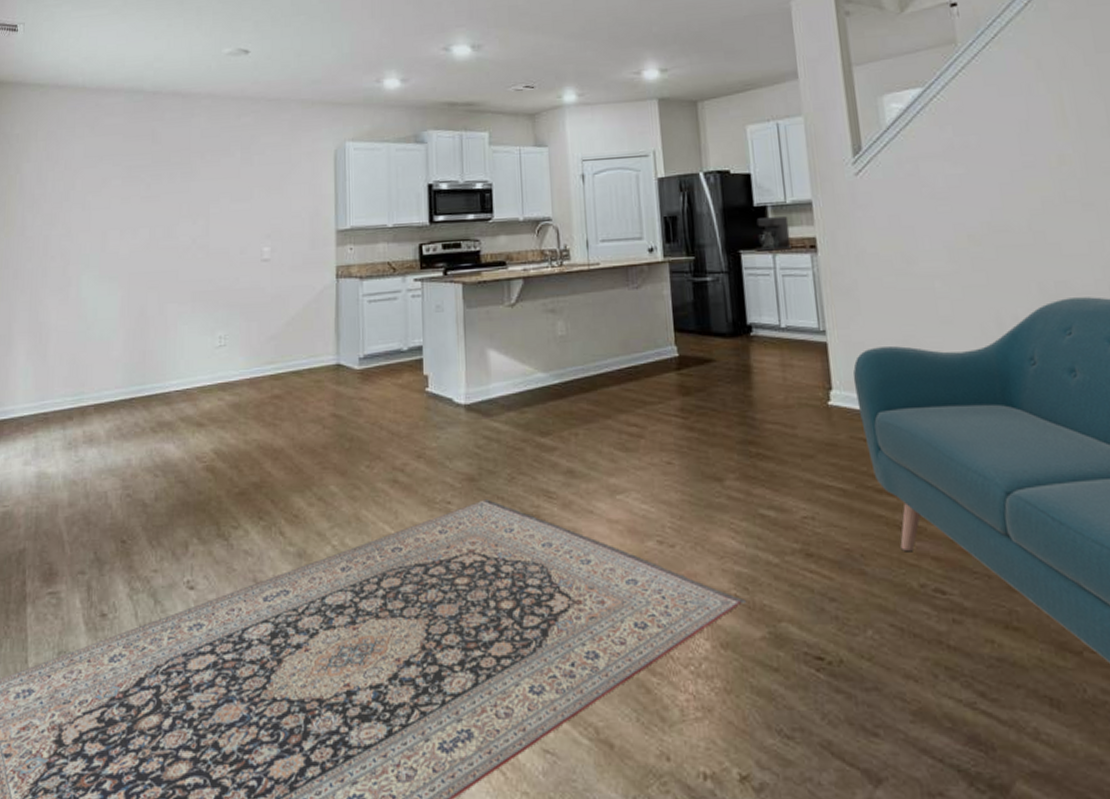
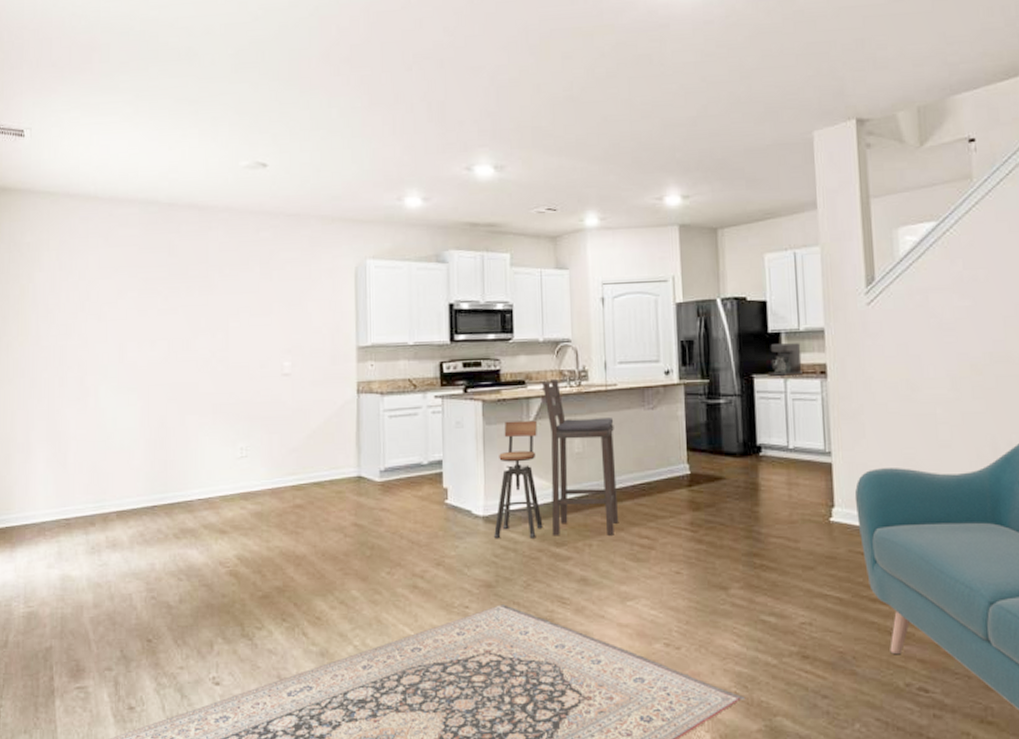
bar stool: none [476,302,527,429] -> present [494,420,543,539]
bar stool: none [523,260,606,425] -> present [542,380,619,536]

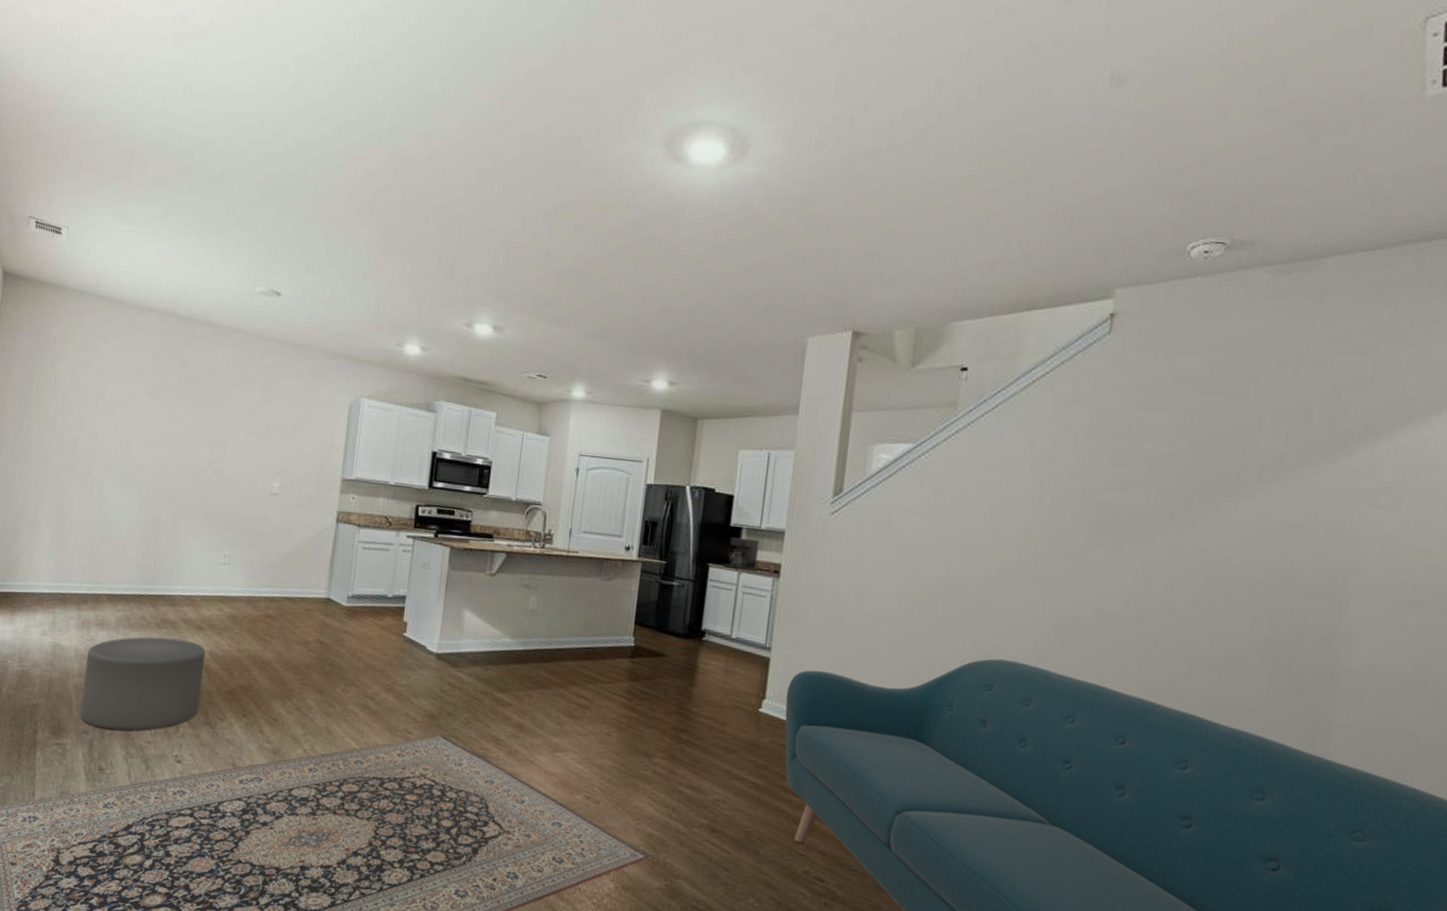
pouf: none [100,547,233,661] -> present [79,636,206,731]
bar stool: present [494,420,543,539] -> none [443,569,498,681]
bar stool: present [542,380,619,536] -> none [497,538,570,691]

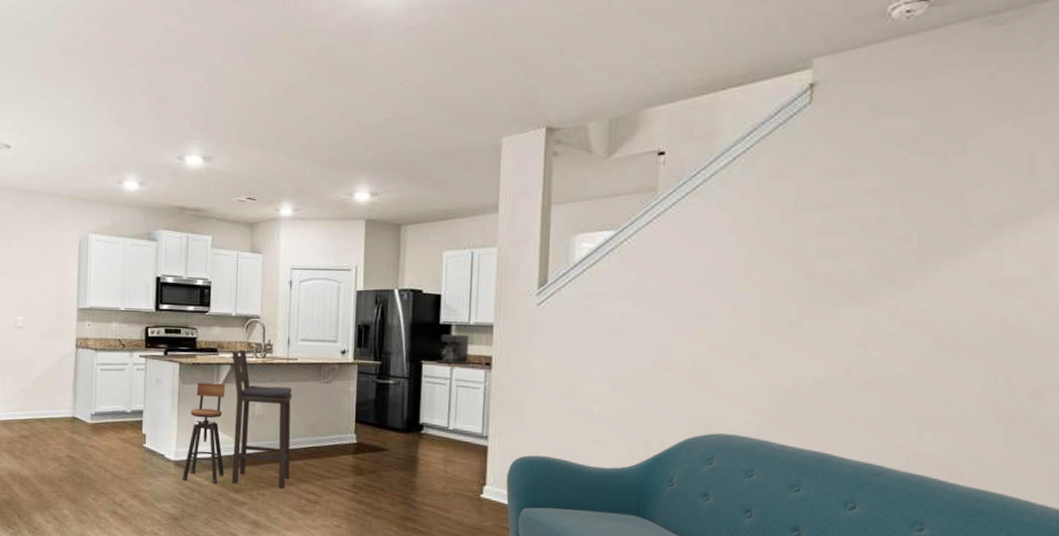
bar stool: none [443,569,498,681] -> present [182,382,225,484]
bar stool: none [497,538,570,691] -> present [231,350,292,489]

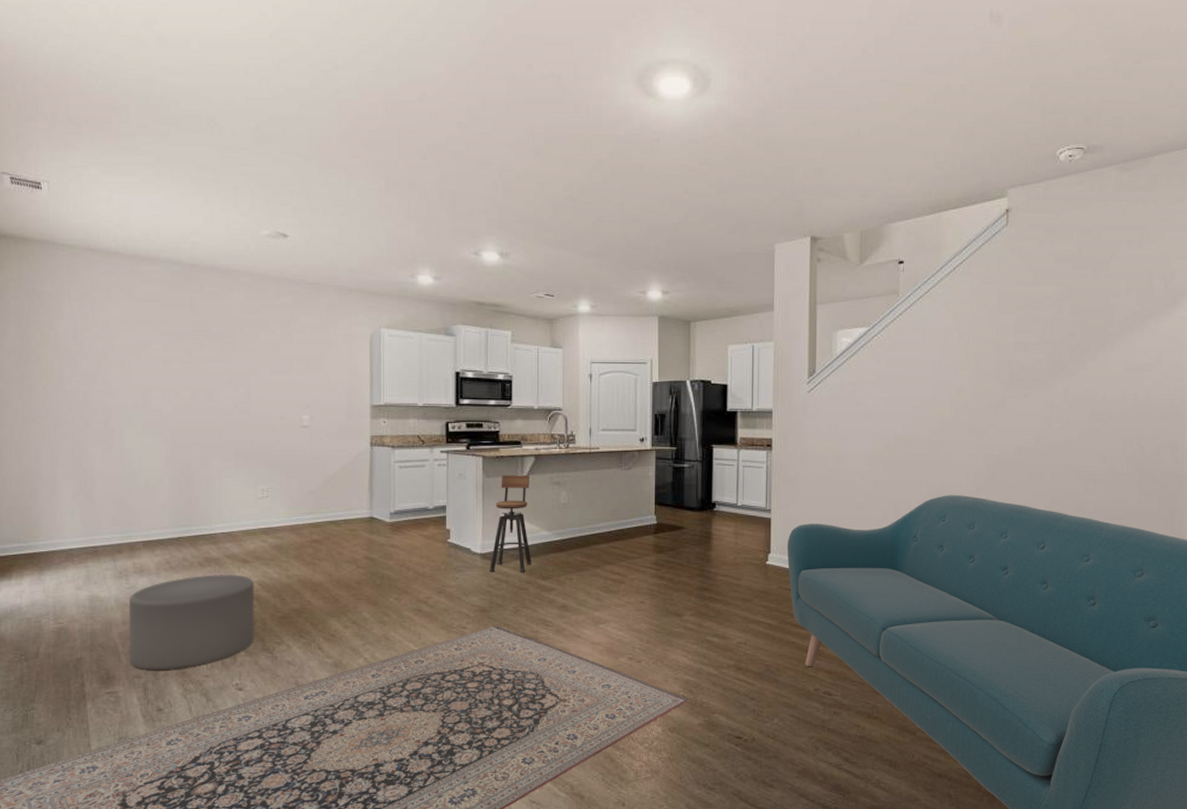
bar stool: present [231,350,292,489] -> none [536,442,596,571]
coffee maker: present [435,334,469,365] -> none [724,421,753,448]

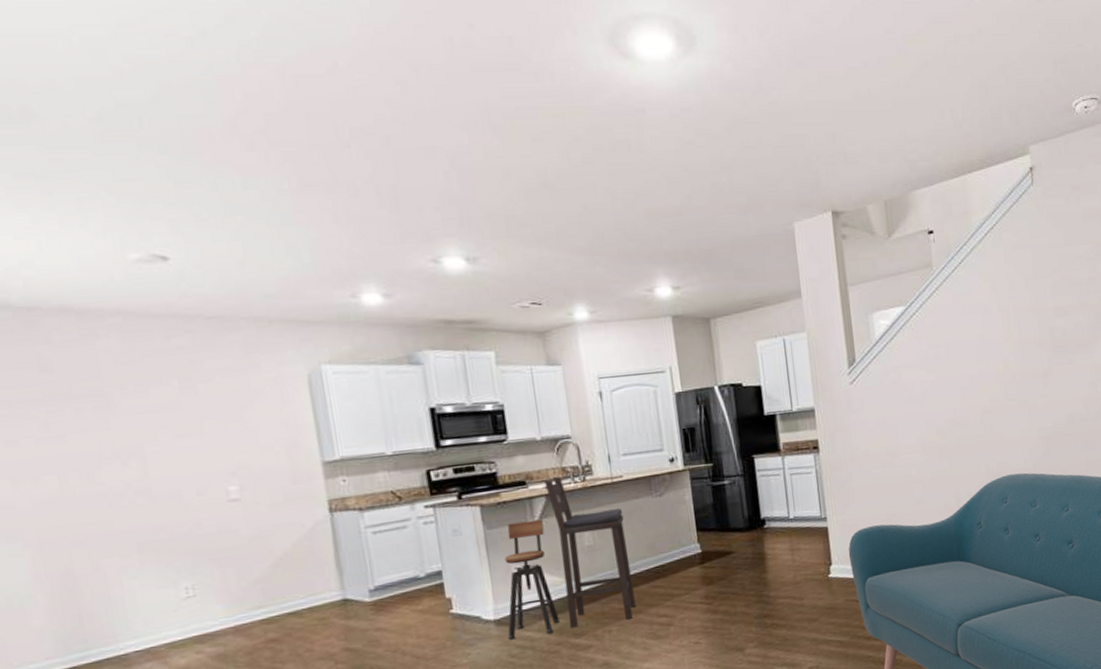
bar stool: none [536,442,596,571] -> present [544,477,637,629]

